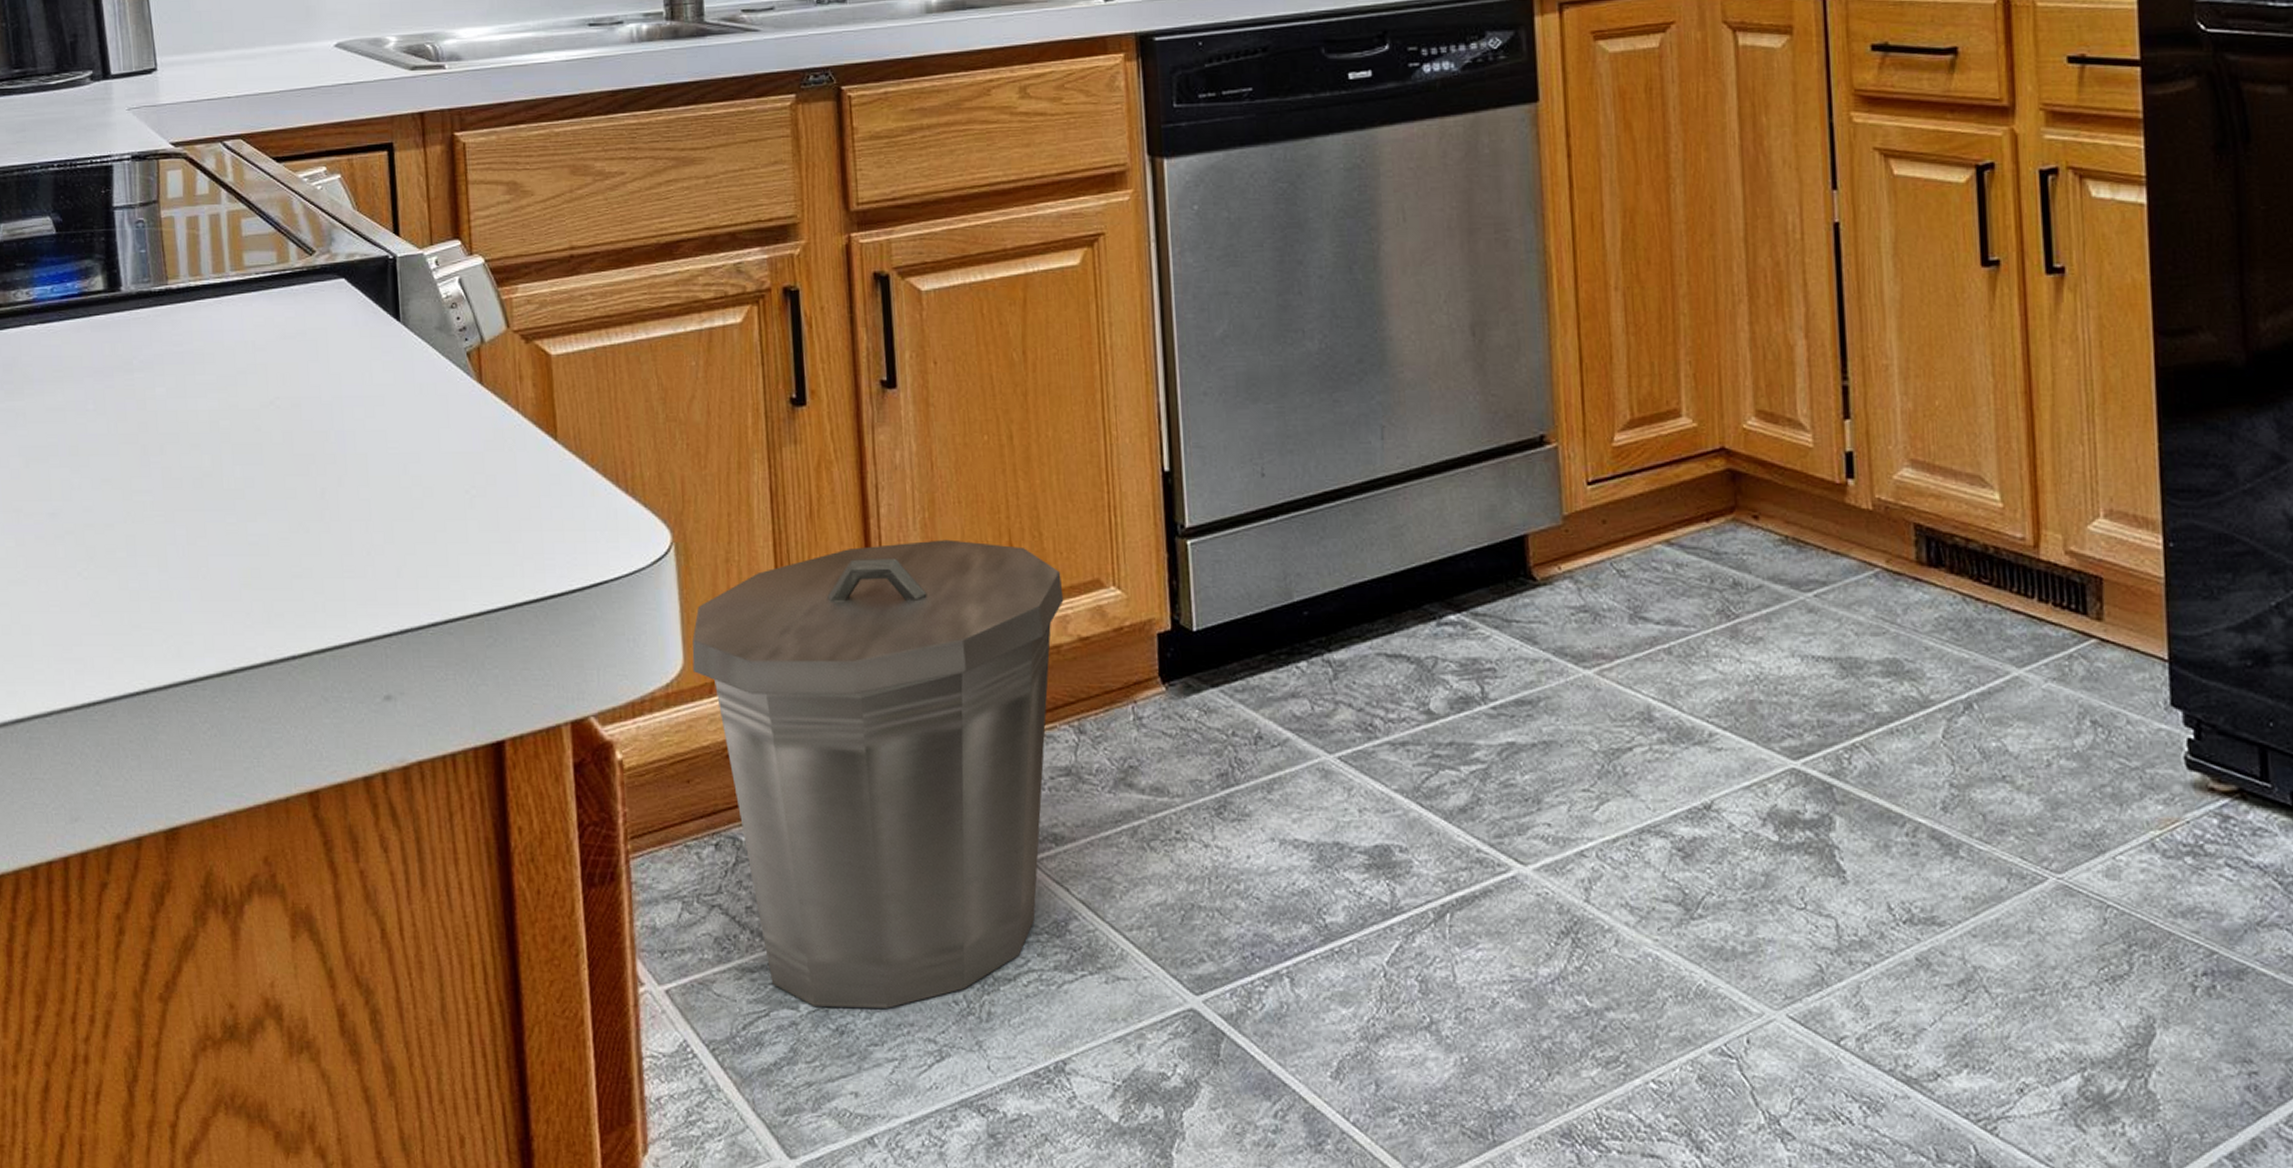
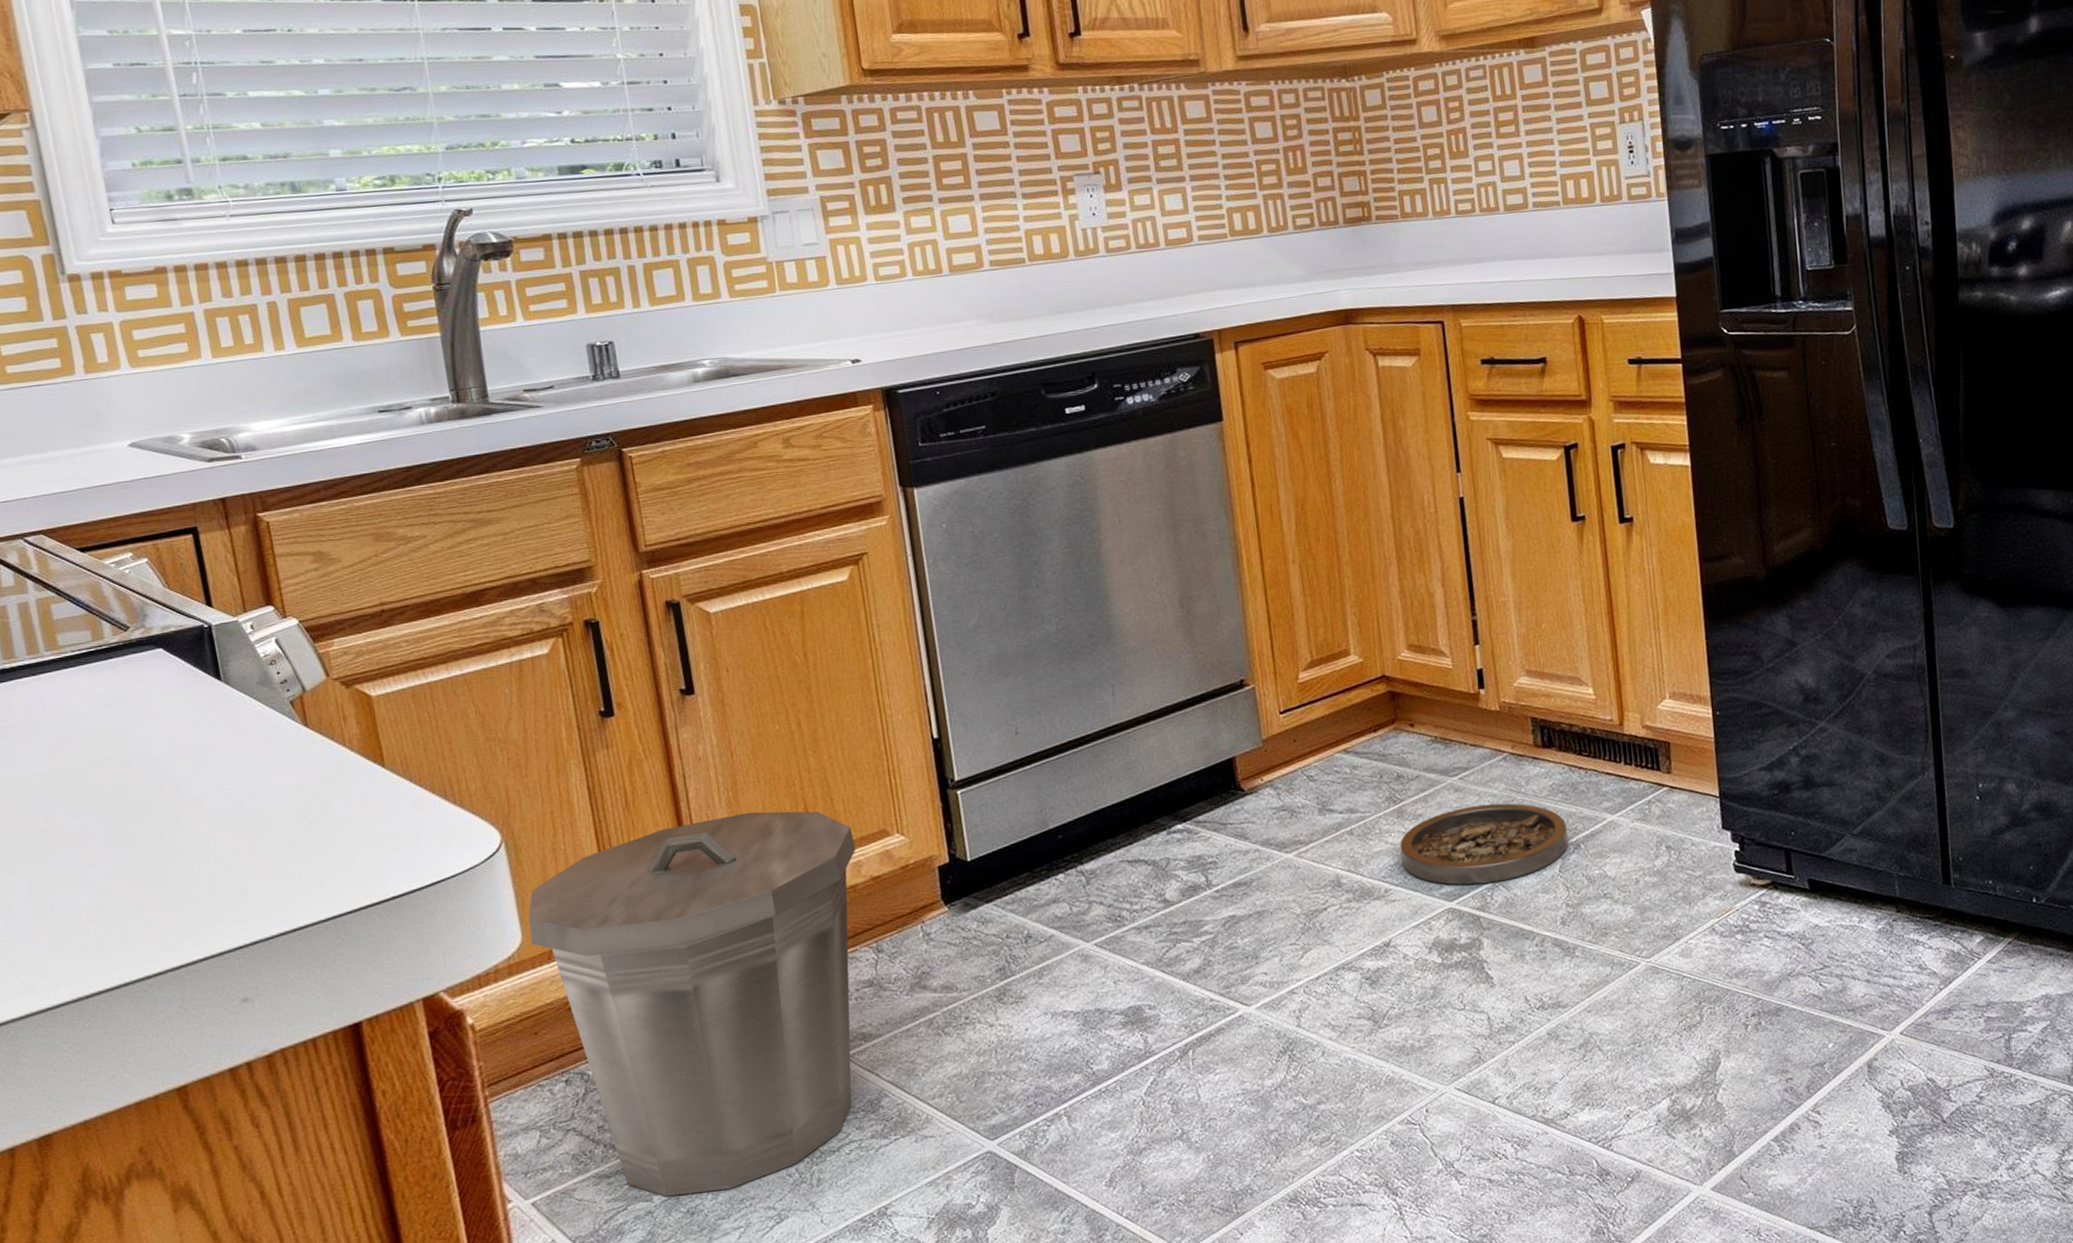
pet bowl: none [1732,634,1957,741] -> present [1400,803,1568,885]

